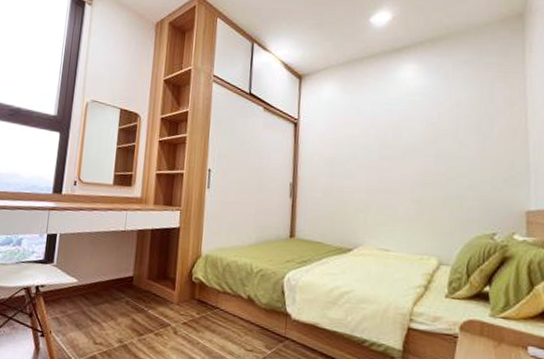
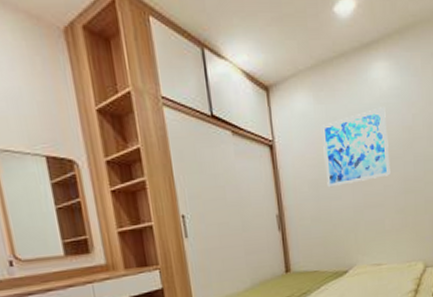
wall art: none [343,102,410,168] -> present [322,107,391,188]

